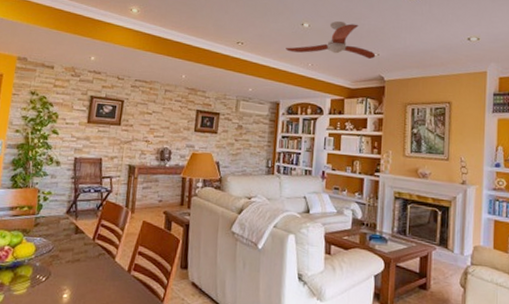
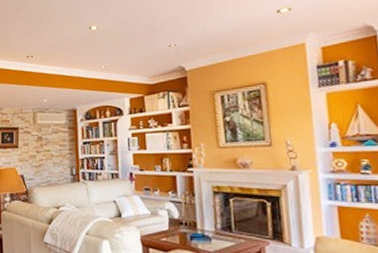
ceiling fan: present [286,21,376,60] -> none [76,17,173,57]

